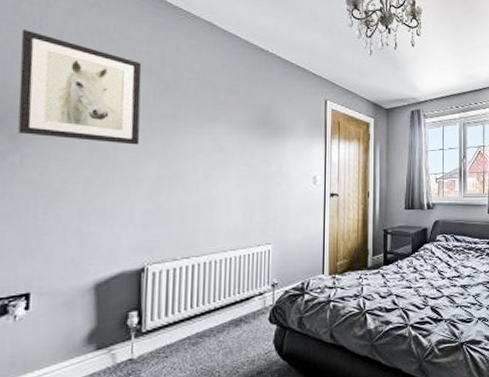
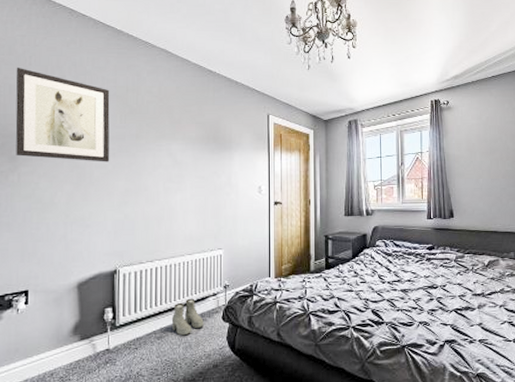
boots: none [209,298,248,341] -> present [171,298,204,336]

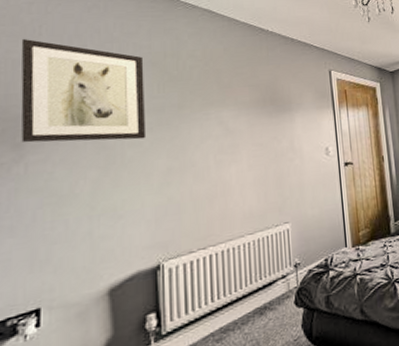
boots: present [171,298,204,336] -> none [232,285,273,333]

